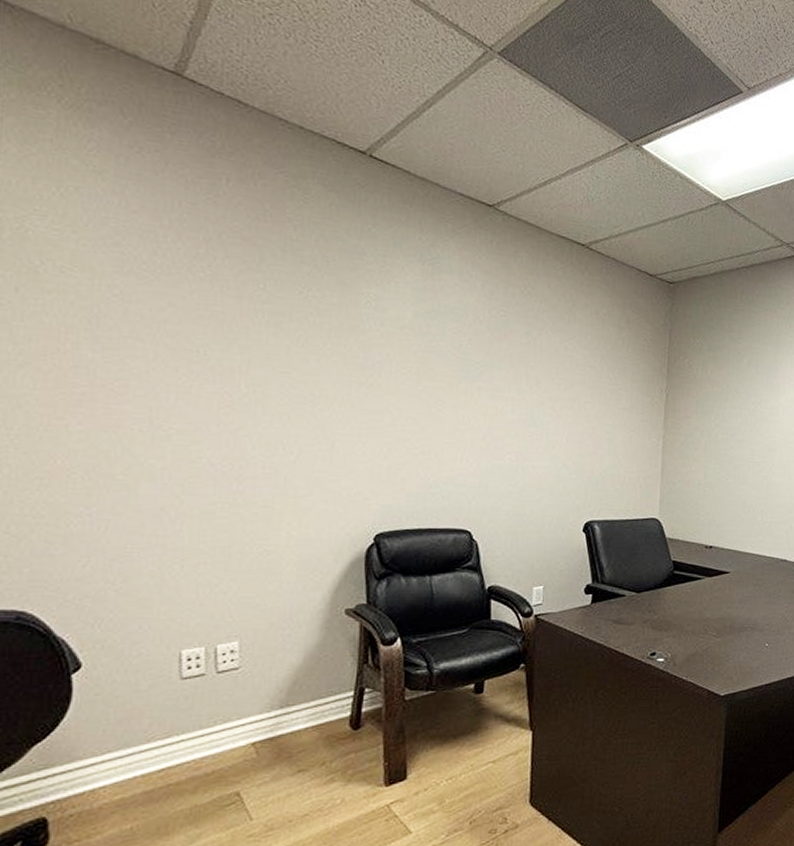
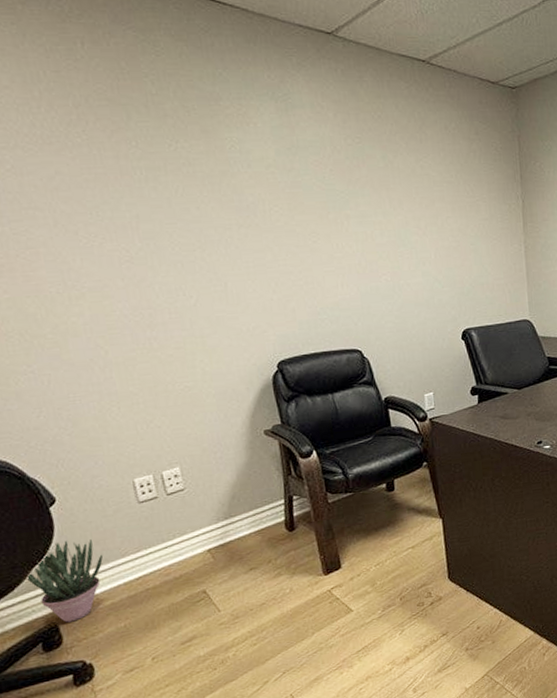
potted plant: none [21,716,124,819] -> present [25,540,104,623]

